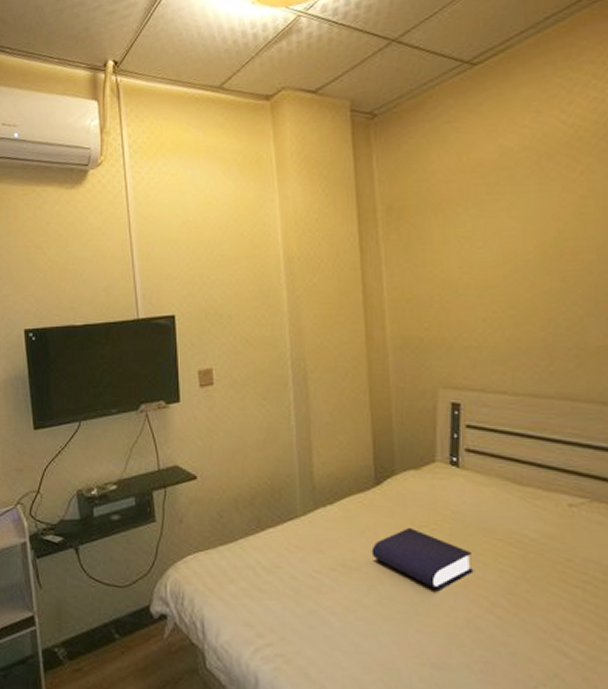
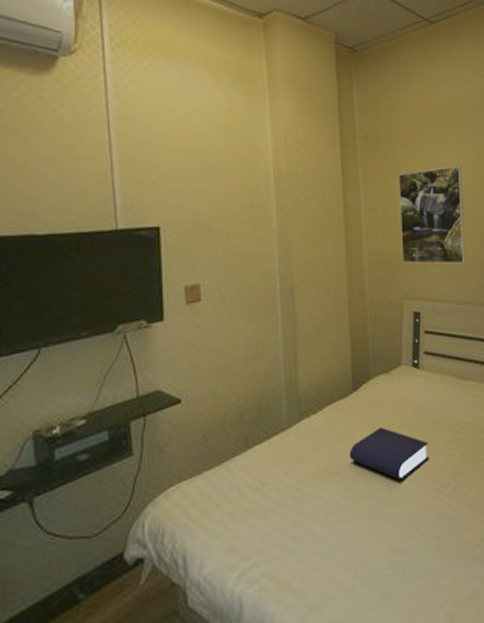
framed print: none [430,229,525,348] -> present [399,165,466,264]

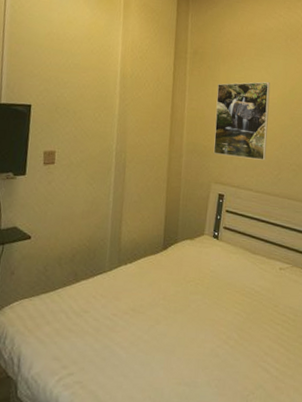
book: present [349,426,430,481] -> none [154,281,219,328]

